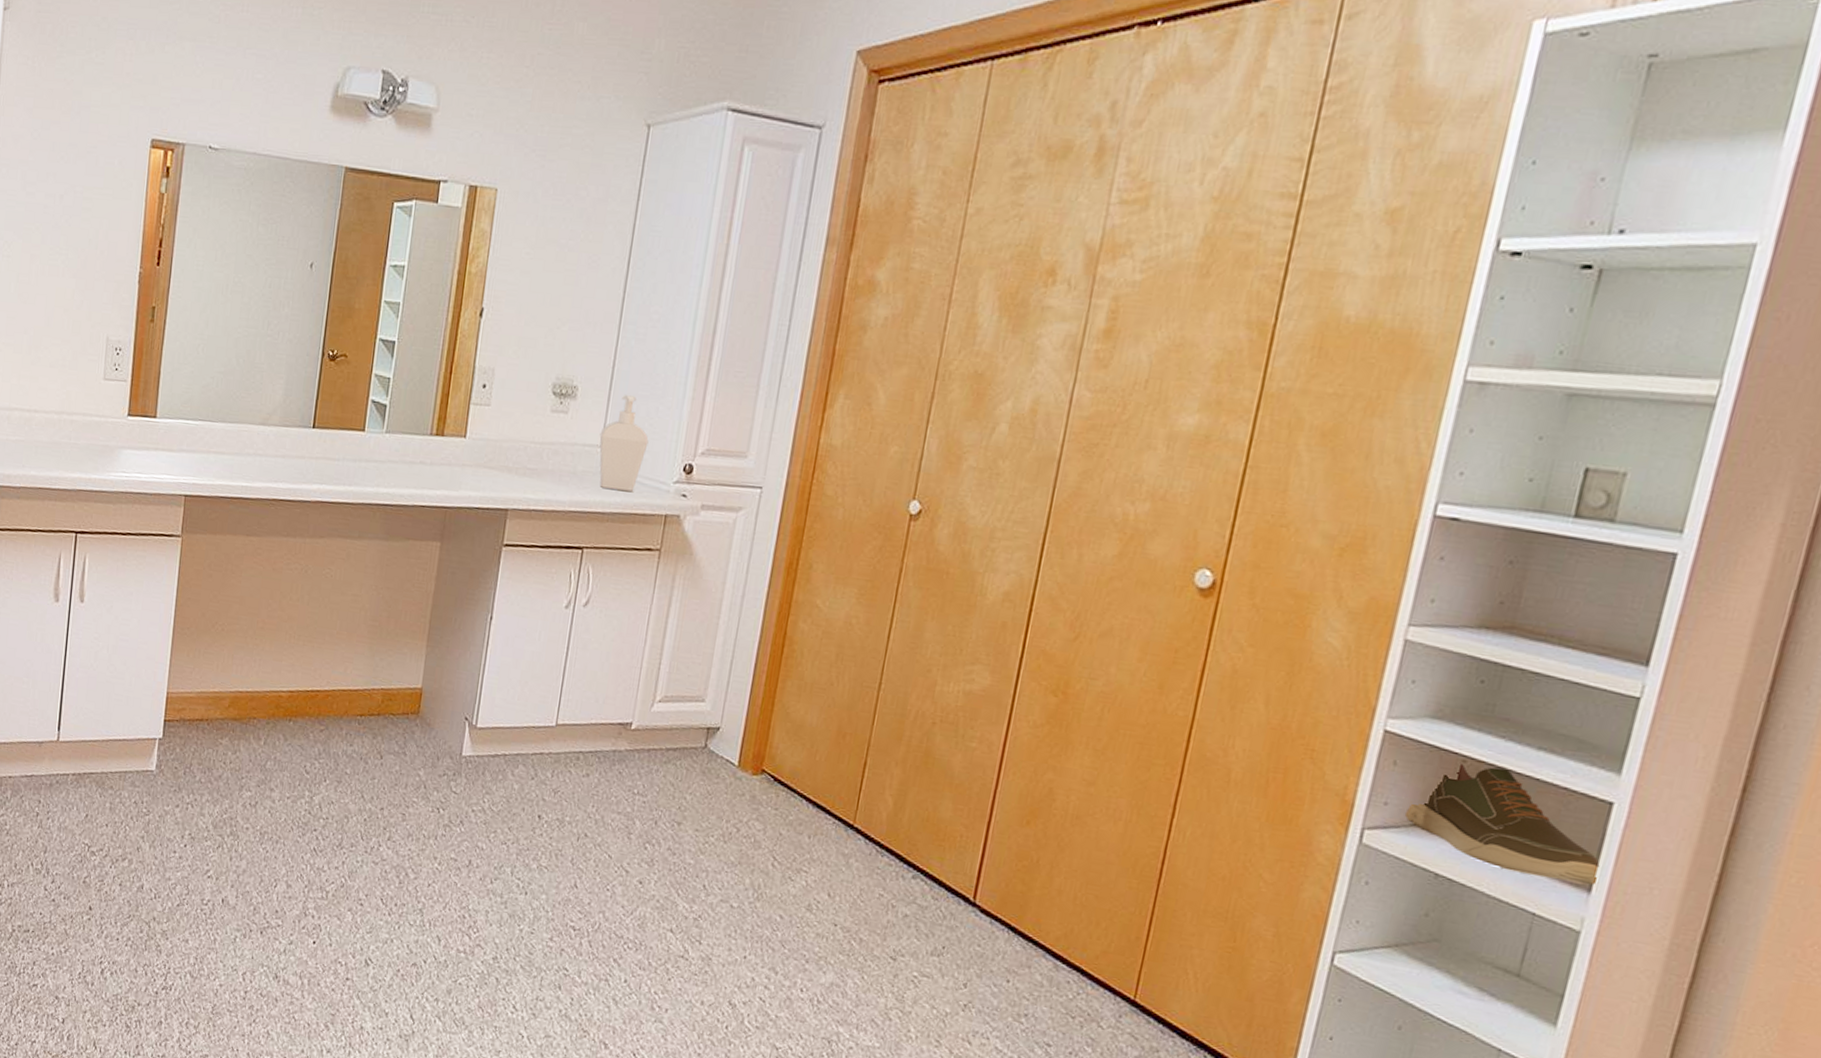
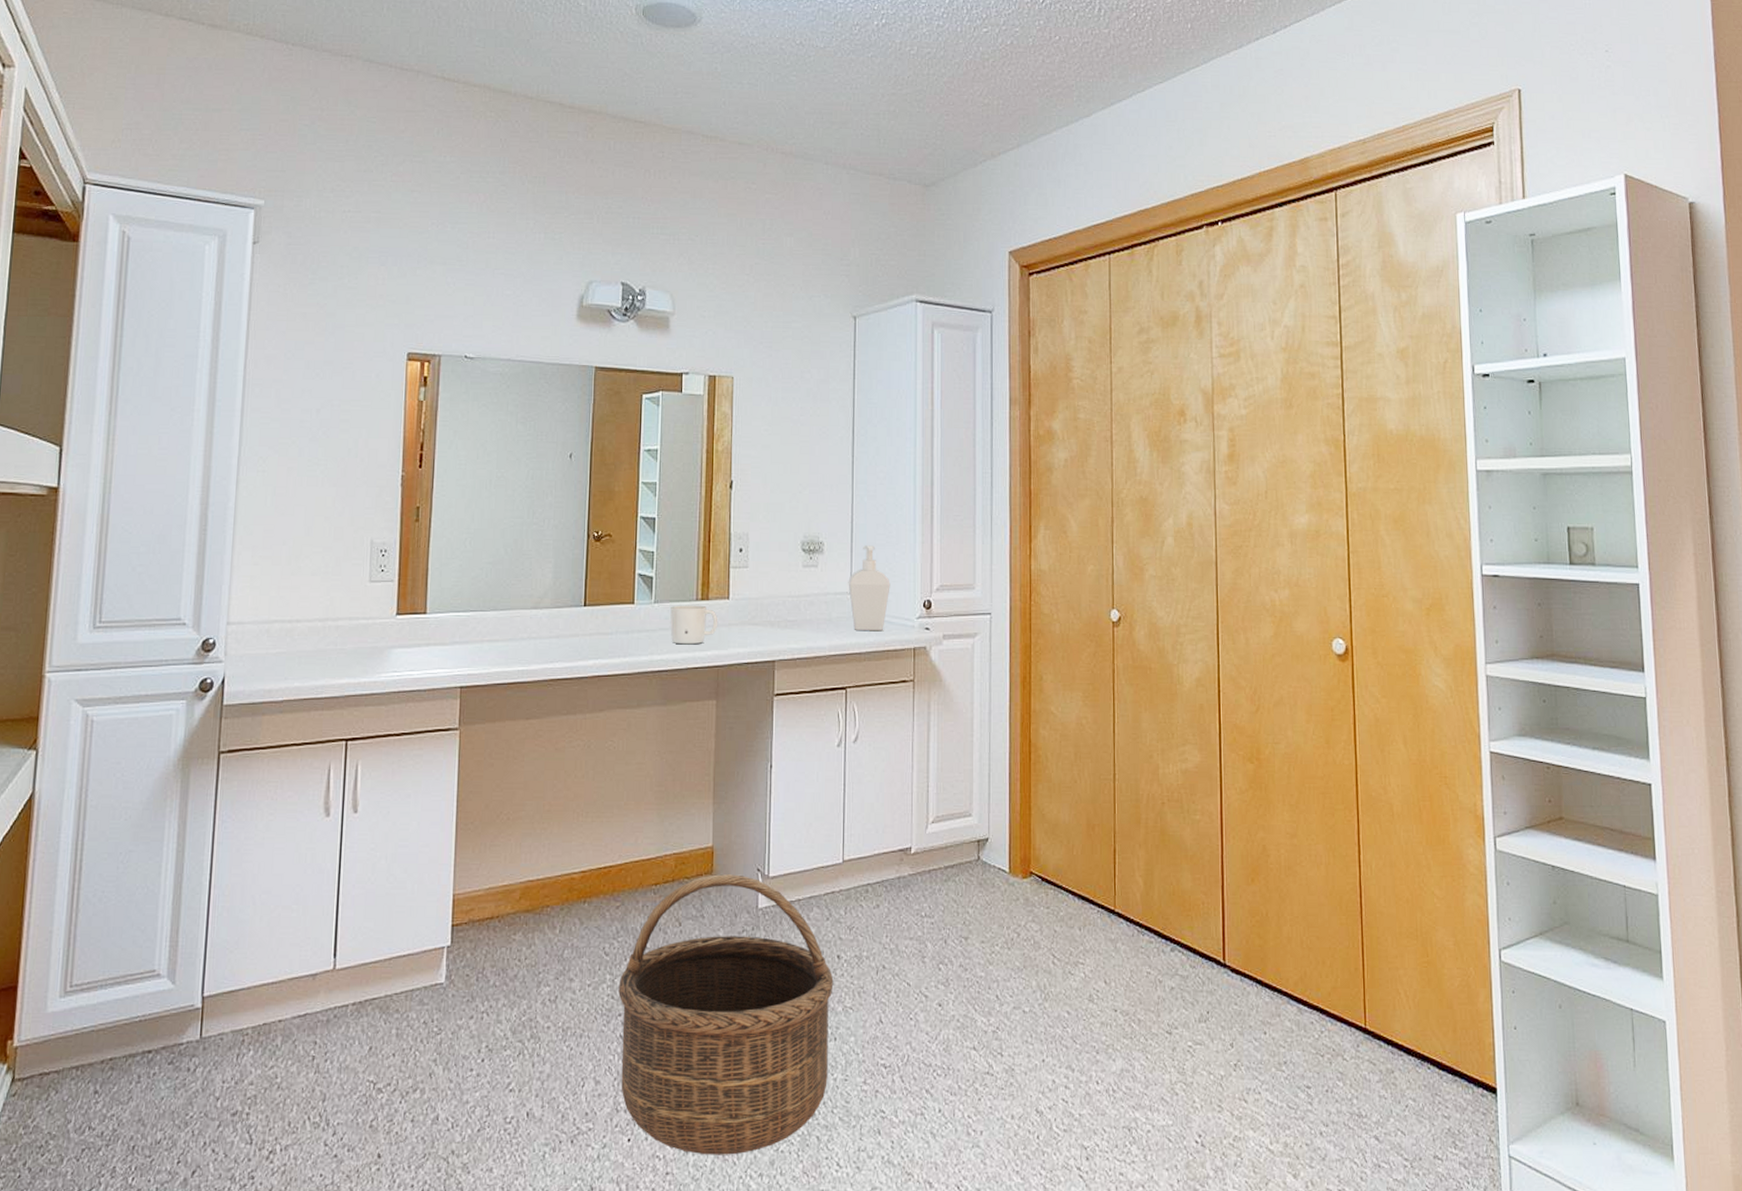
basket: none [310,715,532,978] -> present [618,874,834,1155]
mug: none [399,438,452,482] -> present [670,605,718,645]
shoe: present [1404,762,1600,885] -> none [1519,769,1657,853]

